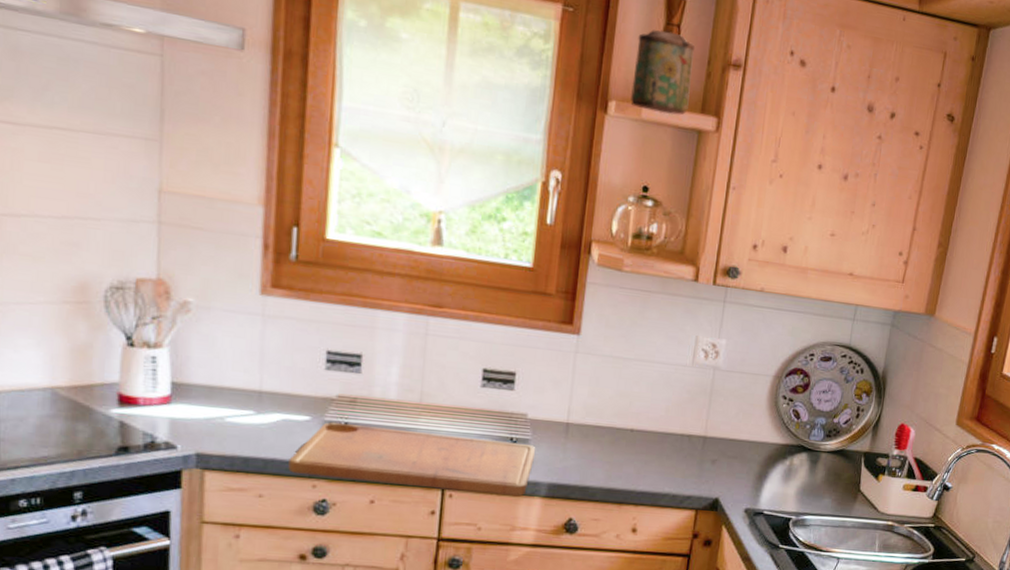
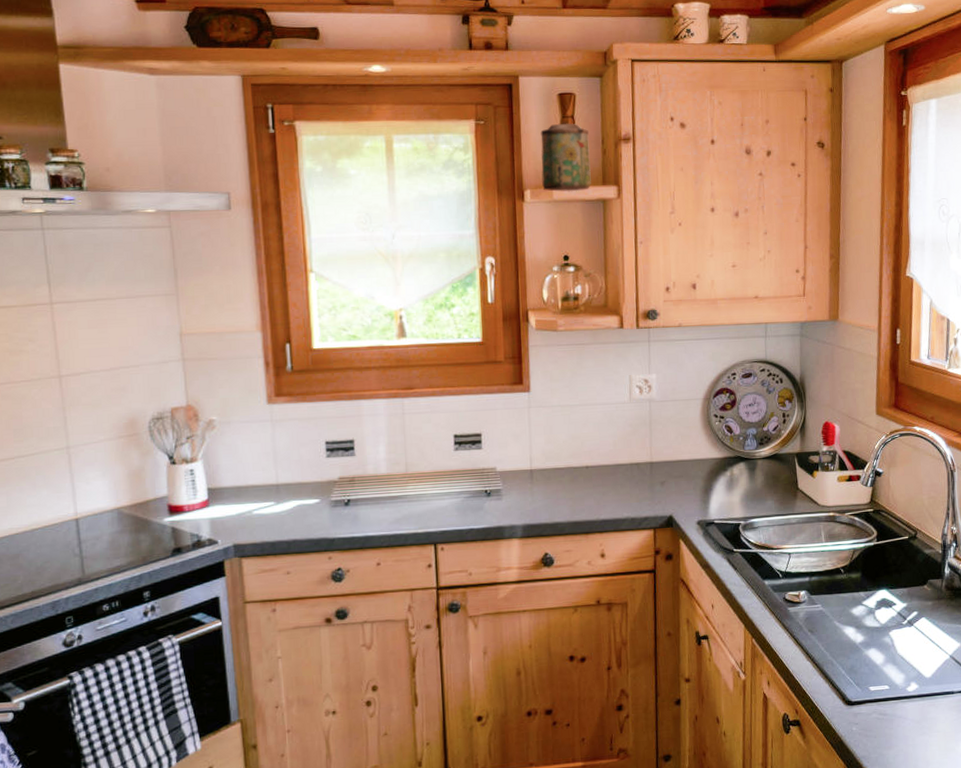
cutting board: present [288,421,536,497] -> none [307,493,508,550]

